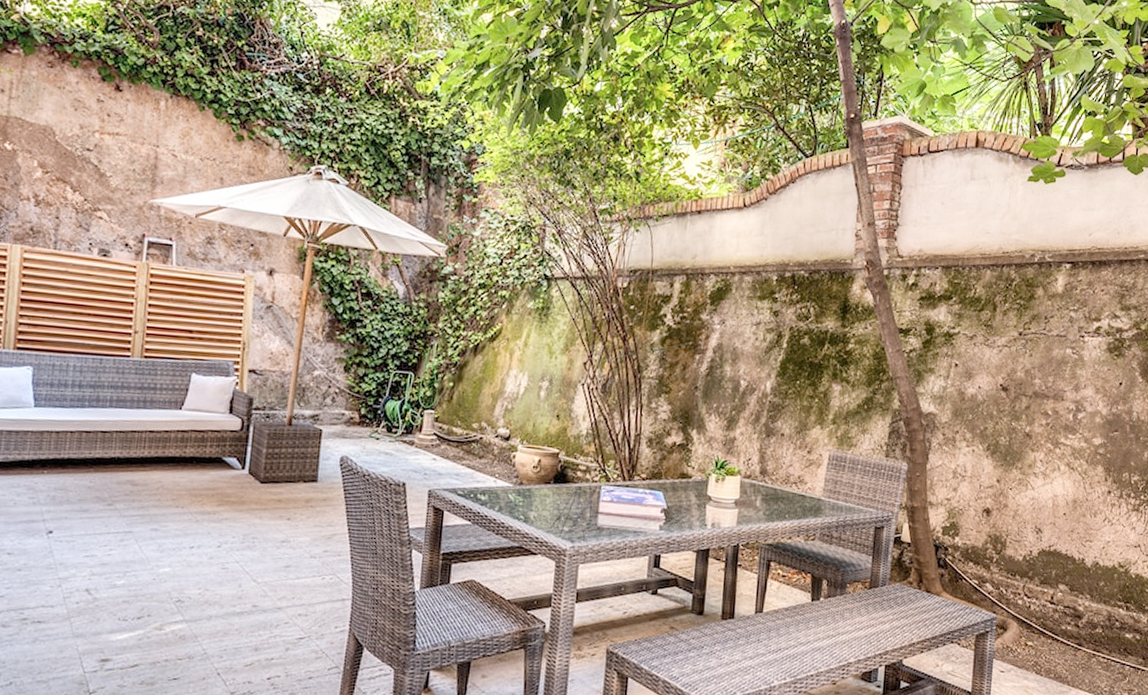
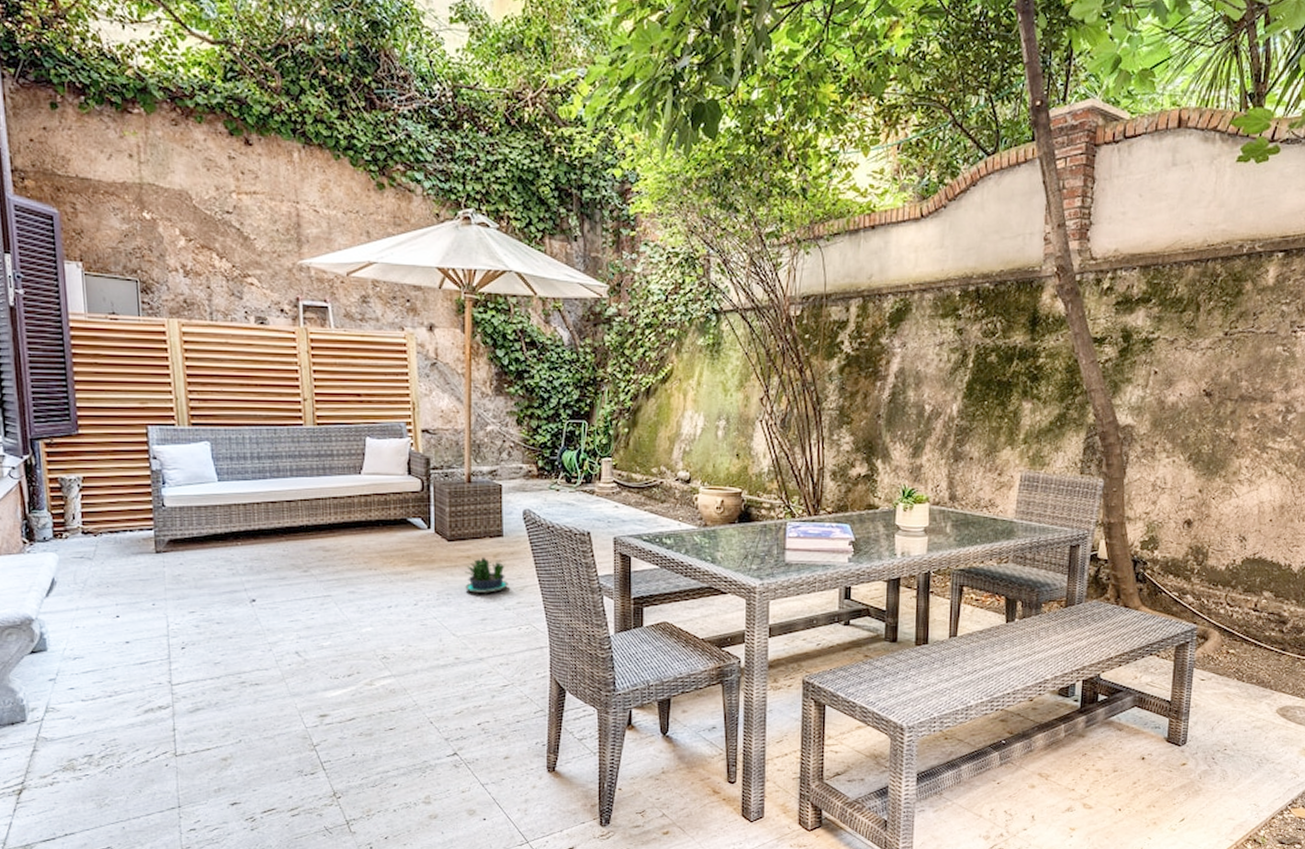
potted plant: none [272,501,317,539] -> present [465,557,508,593]

